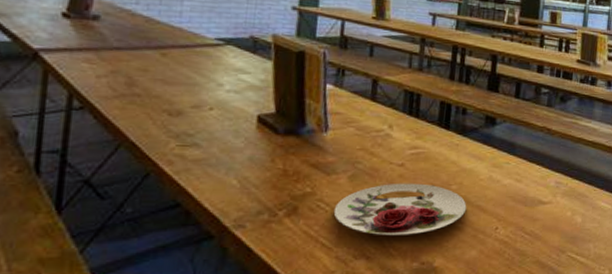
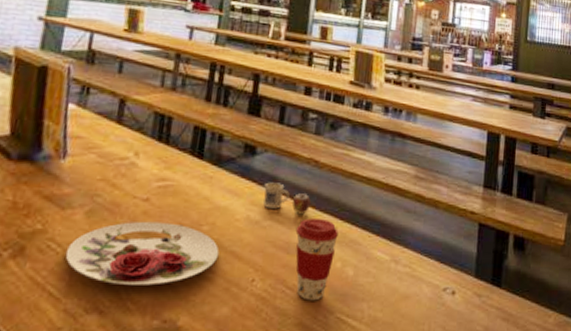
mug: none [503,147,544,173] -> present [263,182,311,214]
coffee cup: none [532,177,568,243] -> present [295,218,338,301]

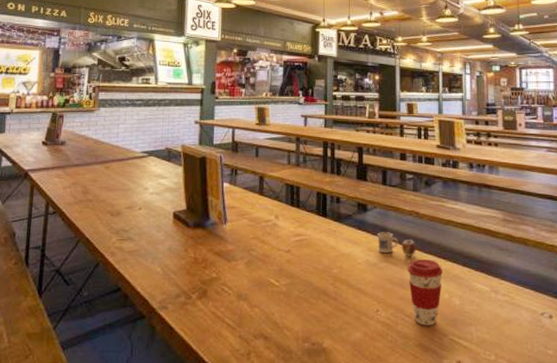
plate: present [65,221,219,286] -> none [235,267,348,317]

